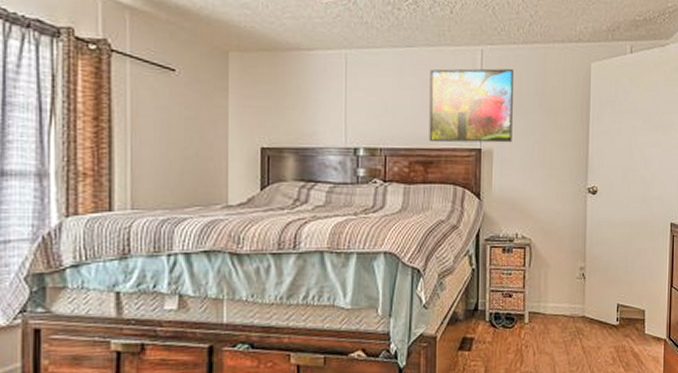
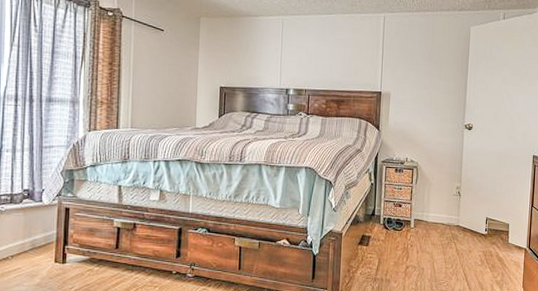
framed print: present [429,68,513,143] -> none [342,30,408,88]

